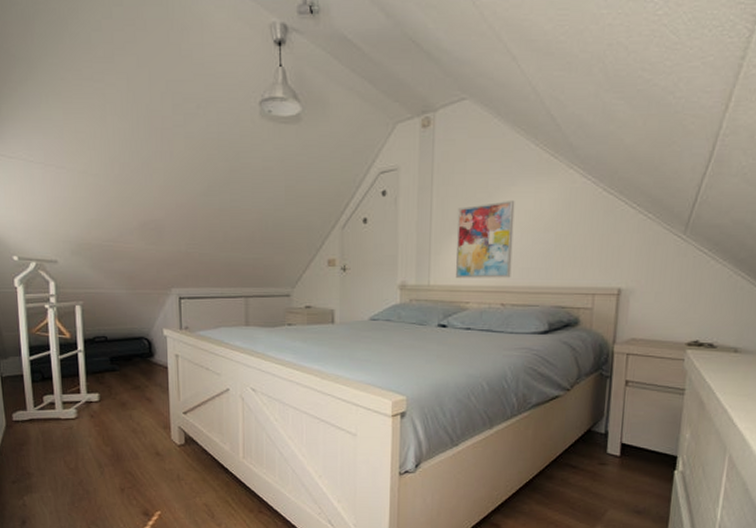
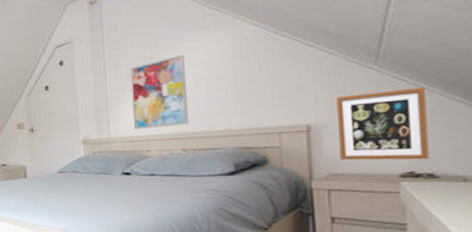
picture frame: none [642,260,720,330] -> present [337,87,429,161]

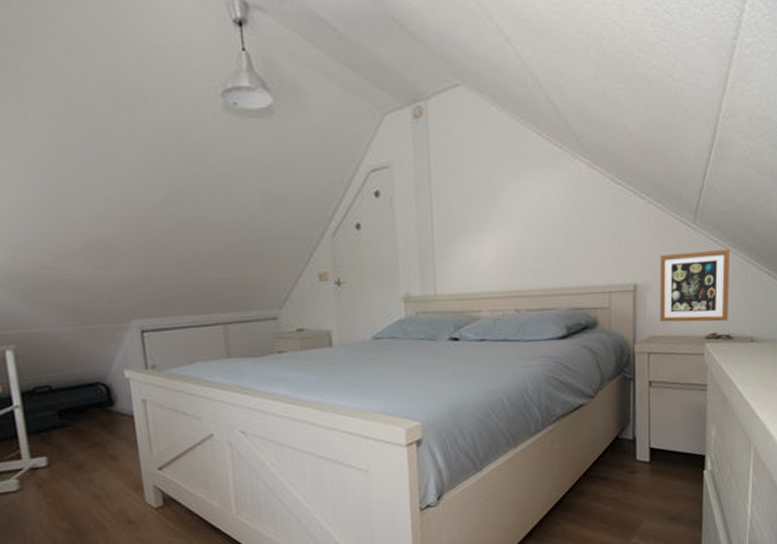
wall art: present [129,54,189,129] -> none [460,195,523,285]

